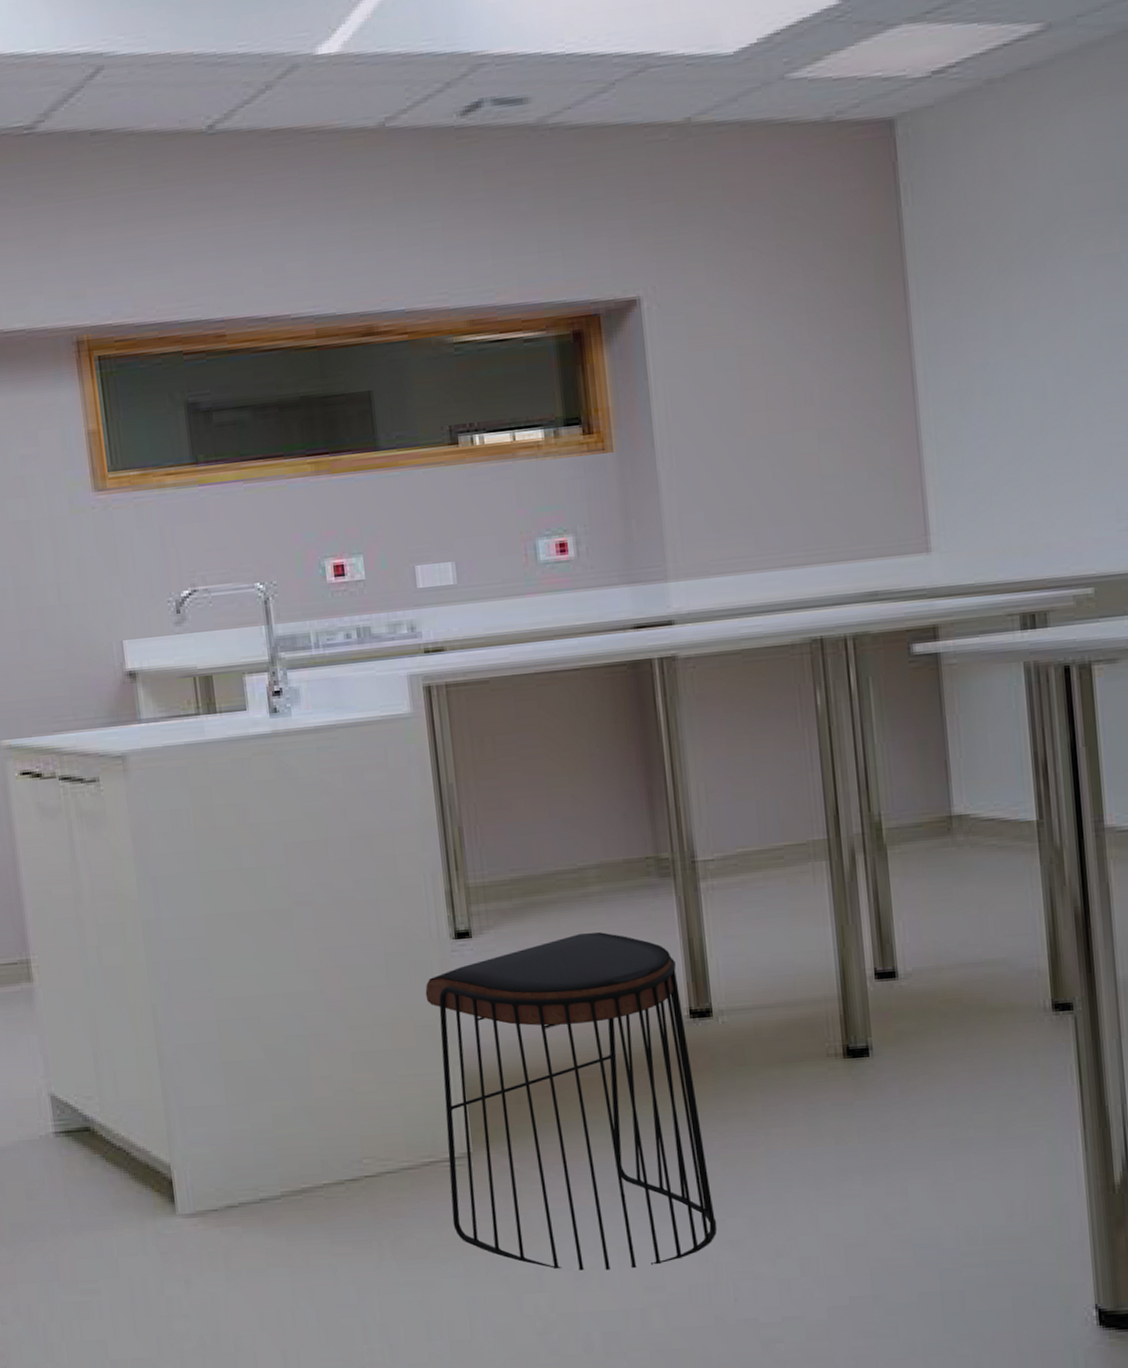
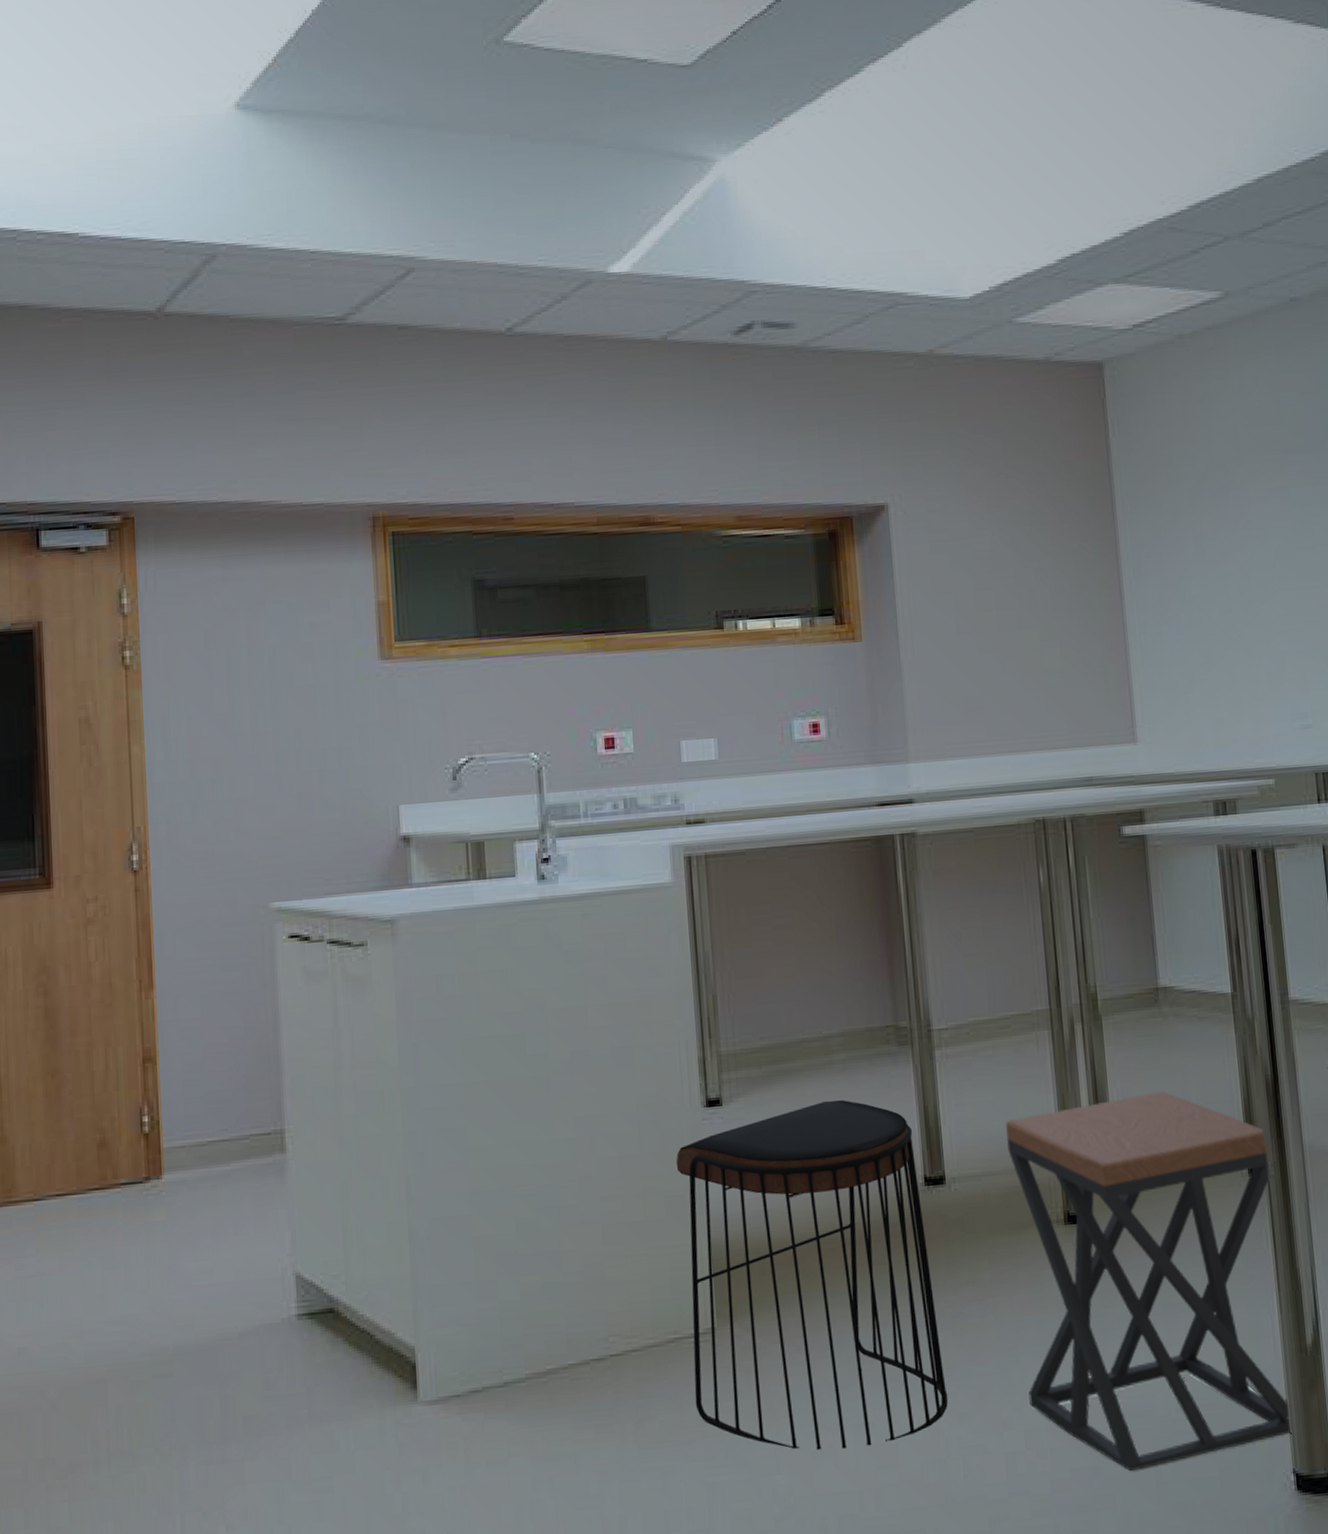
stool: none [778,923,1095,1301] -> present [1006,1090,1292,1472]

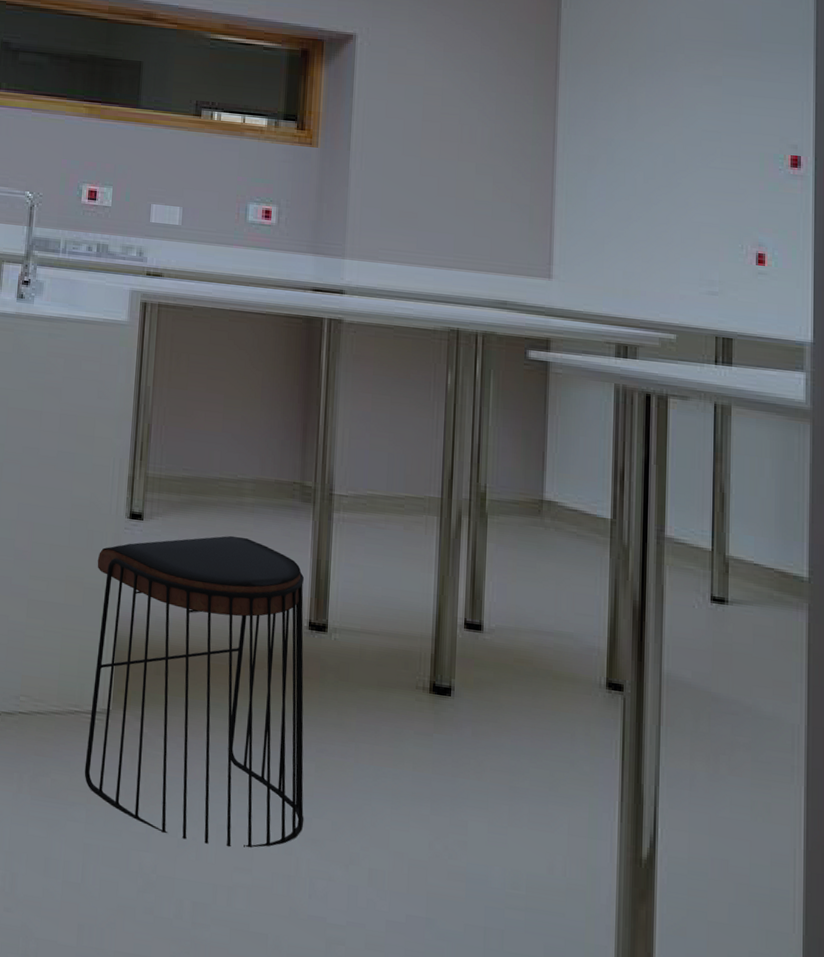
stool: present [1006,1090,1292,1472] -> none [376,588,627,936]

